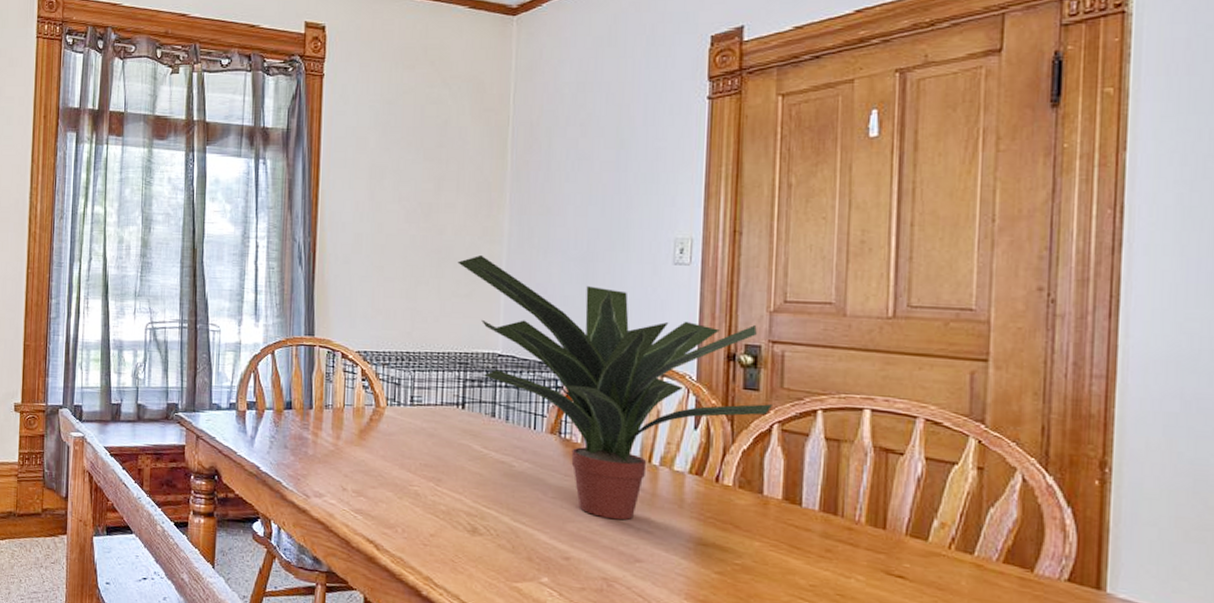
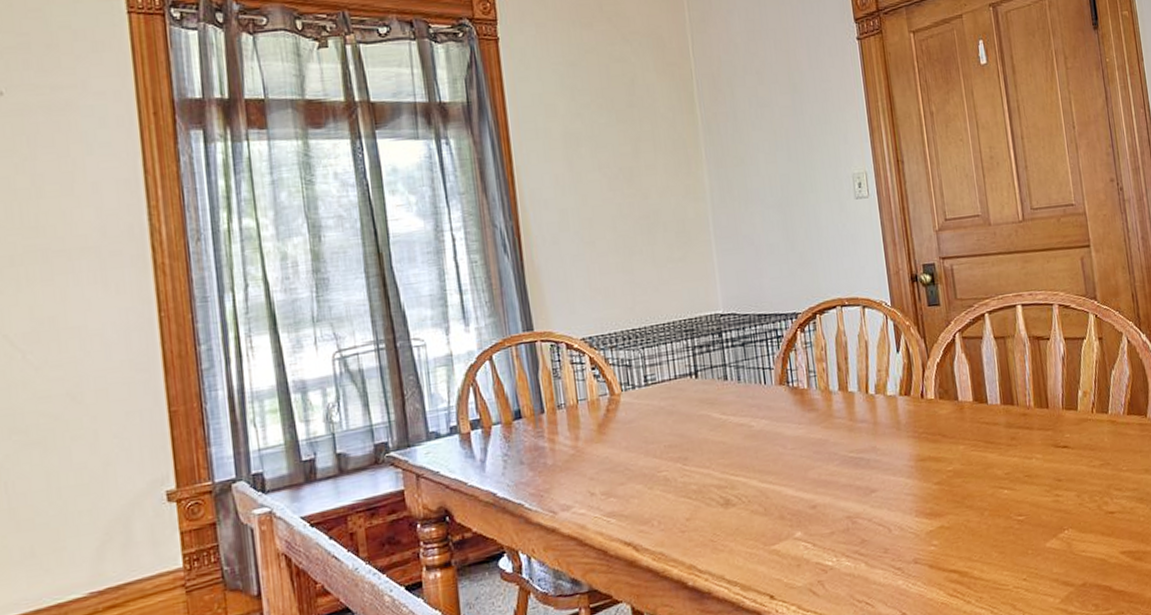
potted plant: present [458,254,772,520] -> none [667,214,952,458]

